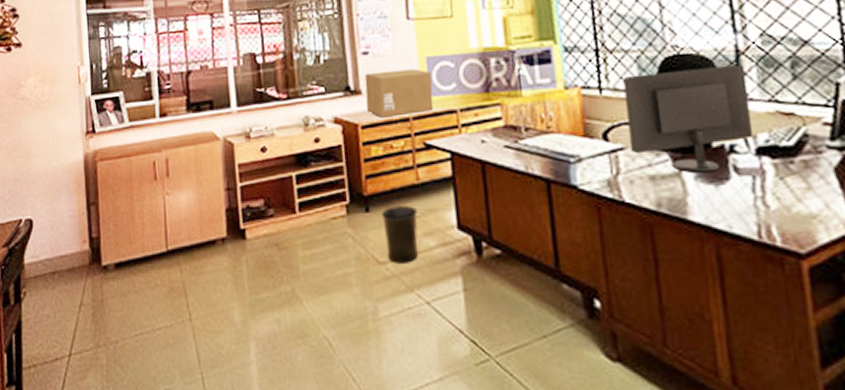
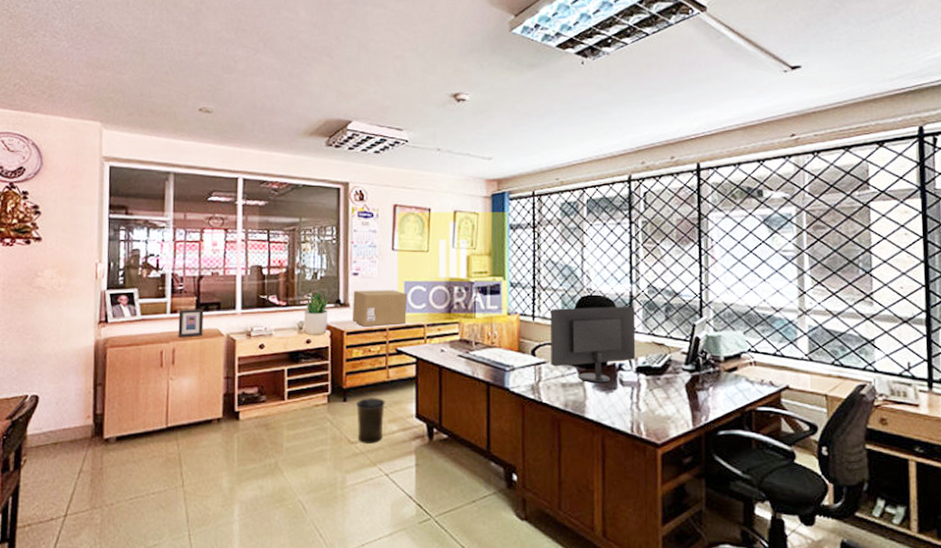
picture frame: none [168,109,197,145] -> present [178,309,204,338]
planter: none [309,75,338,134] -> present [304,290,329,336]

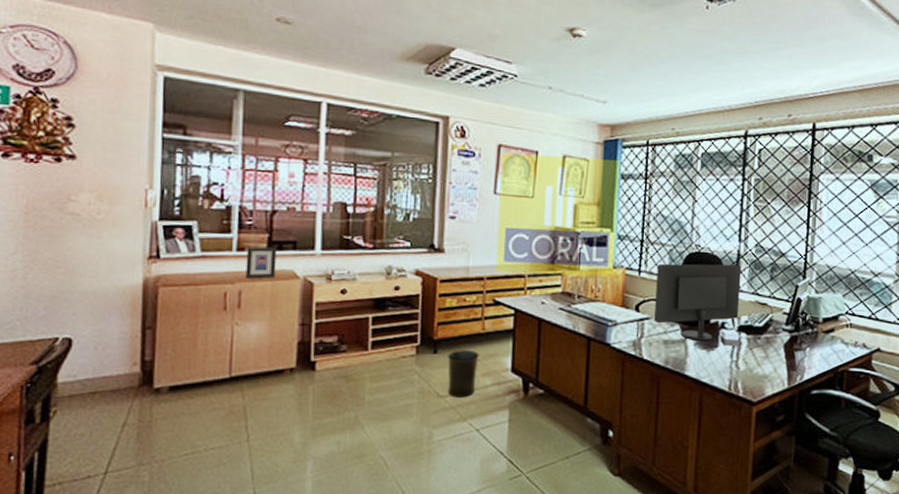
planter: present [304,290,329,336] -> none [392,232,422,283]
box: present [353,290,407,327] -> none [447,235,508,275]

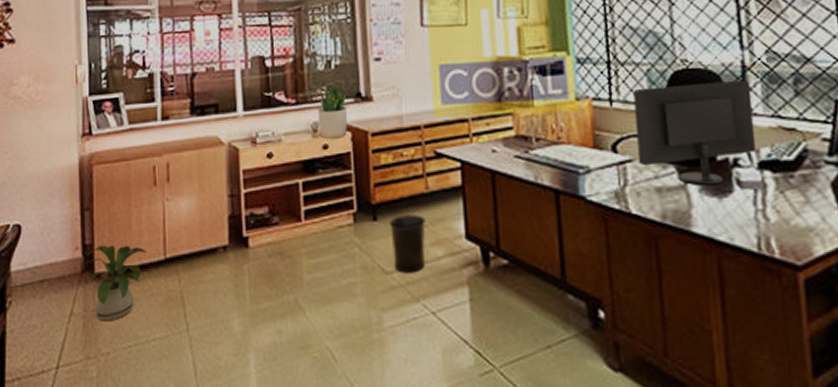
house plant: none [140,362,212,432] -> present [83,245,148,322]
picture frame: present [245,247,277,279] -> none [171,113,200,149]
planter: none [392,232,422,283] -> present [318,81,348,140]

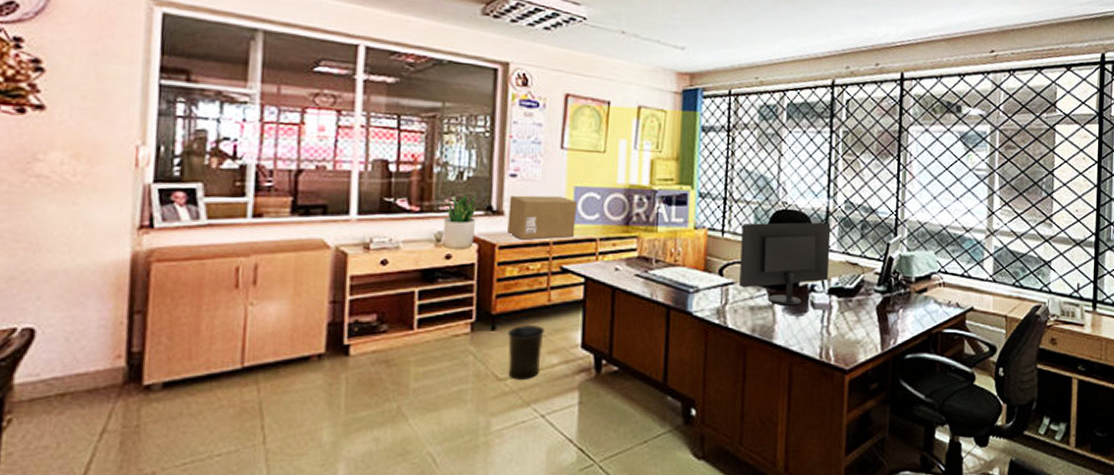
house plant: present [83,245,148,322] -> none [124,352,219,438]
box: none [376,76,446,125] -> present [507,195,577,240]

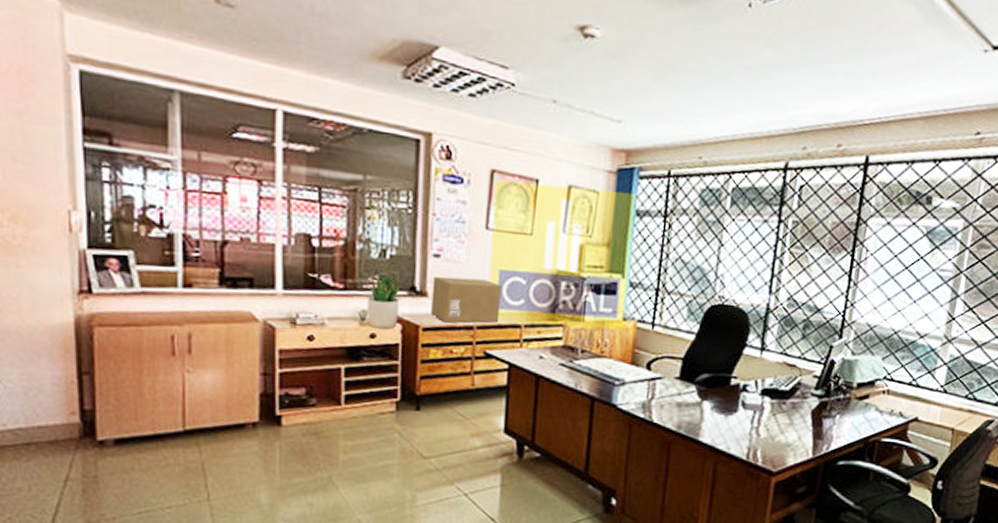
waste bin: present [507,325,544,380] -> none [431,407,468,460]
computer monitor: present [739,222,831,305] -> none [667,316,770,405]

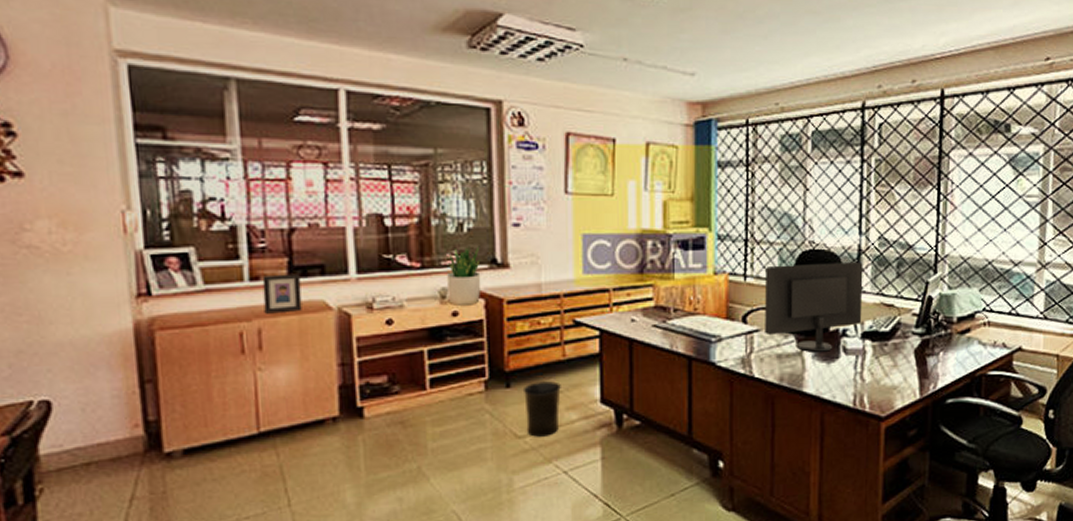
picture frame: none [195,283,230,321] -> present [262,274,302,314]
box: present [431,277,501,324] -> none [514,245,586,293]
waste bin: none [431,407,468,460] -> present [522,381,561,437]
computer monitor: none [667,316,770,405] -> present [765,261,863,352]

